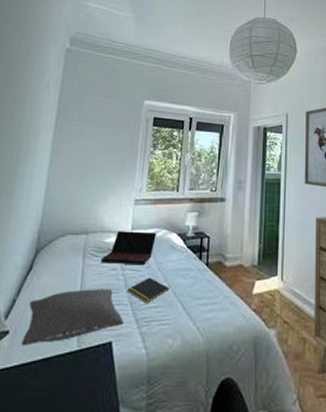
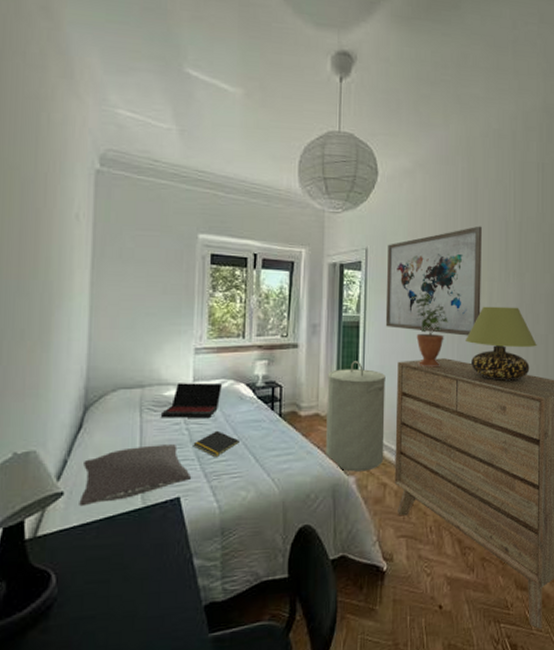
laundry hamper: none [248,215,304,325] -> present [326,361,386,472]

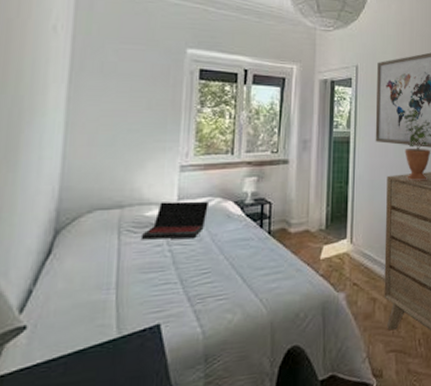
pillow: present [79,444,190,507] -> none [44,268,172,341]
notepad: present [193,430,239,458] -> none [176,251,226,280]
laundry hamper: present [326,361,386,472] -> none [316,176,375,288]

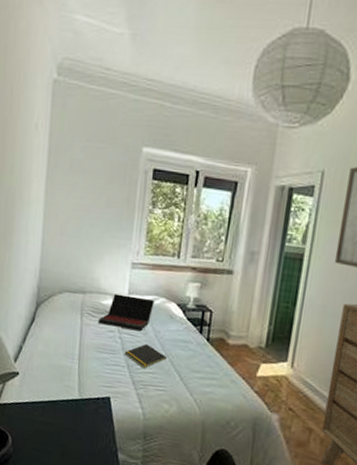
notepad: none [176,251,226,280] -> present [124,343,166,369]

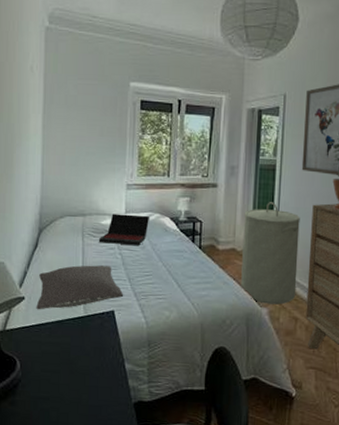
pillow: none [30,345,120,389] -> present [36,265,123,310]
notepad: present [124,343,166,369] -> none [125,257,164,280]
laundry hamper: none [250,296,327,412] -> present [241,202,300,305]

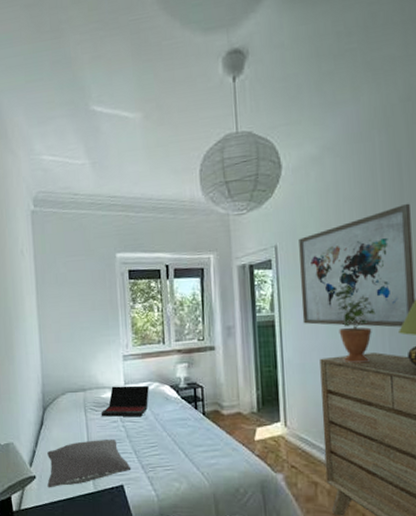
laundry hamper: present [241,202,300,305] -> none [246,360,313,469]

